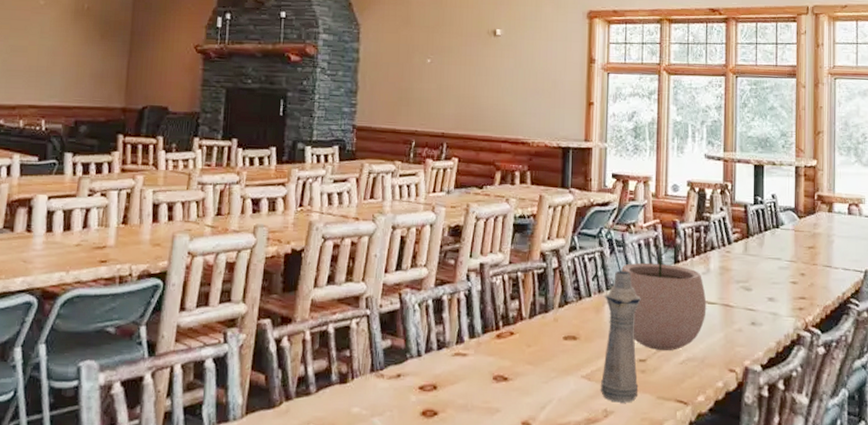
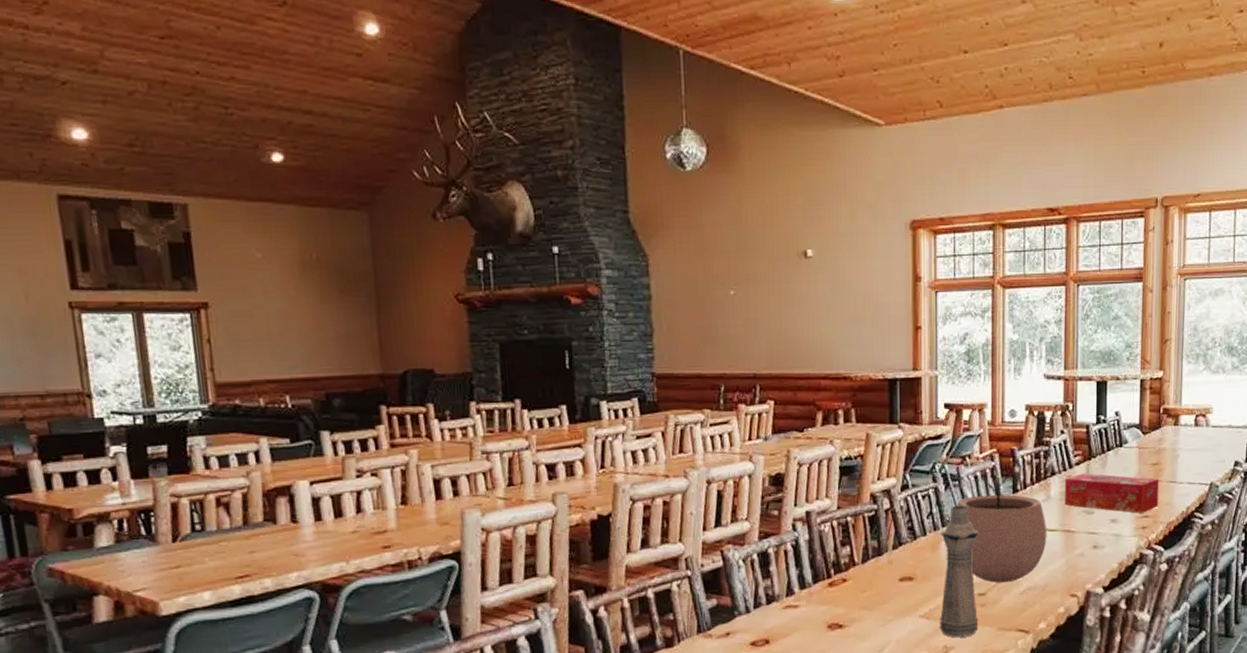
tissue box: none [723,250,815,294] -> present [1064,473,1160,513]

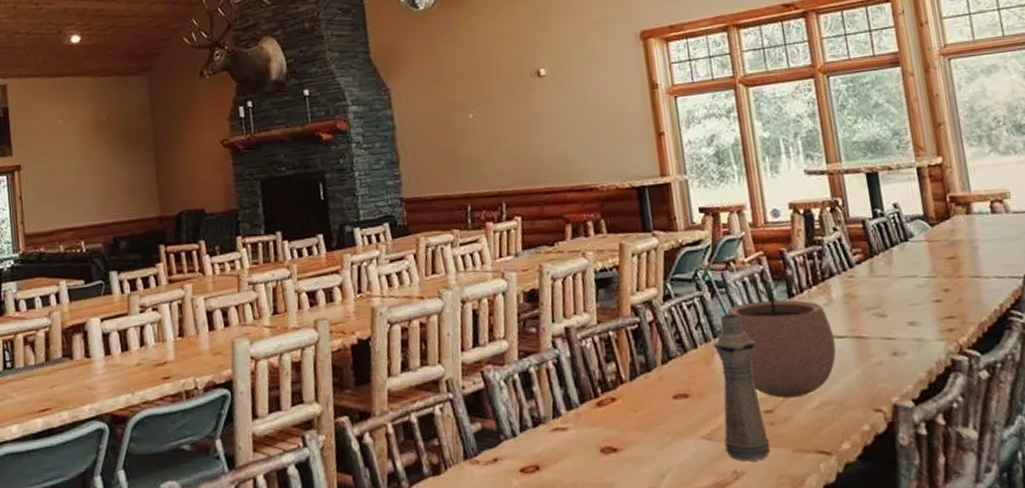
tissue box: present [1064,473,1160,513] -> none [845,272,965,314]

